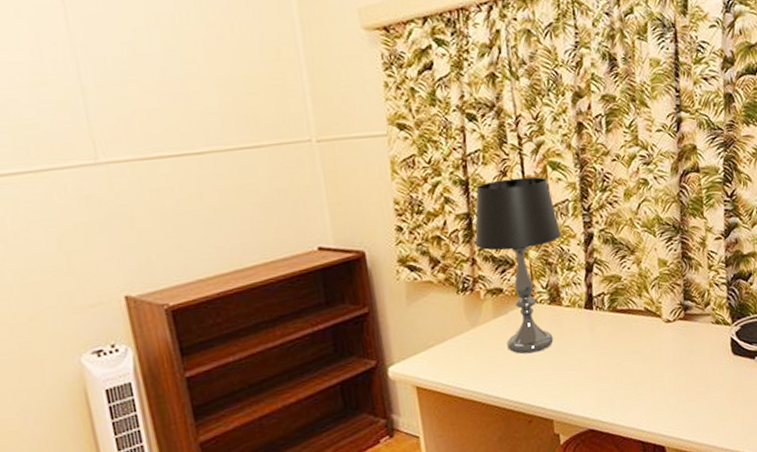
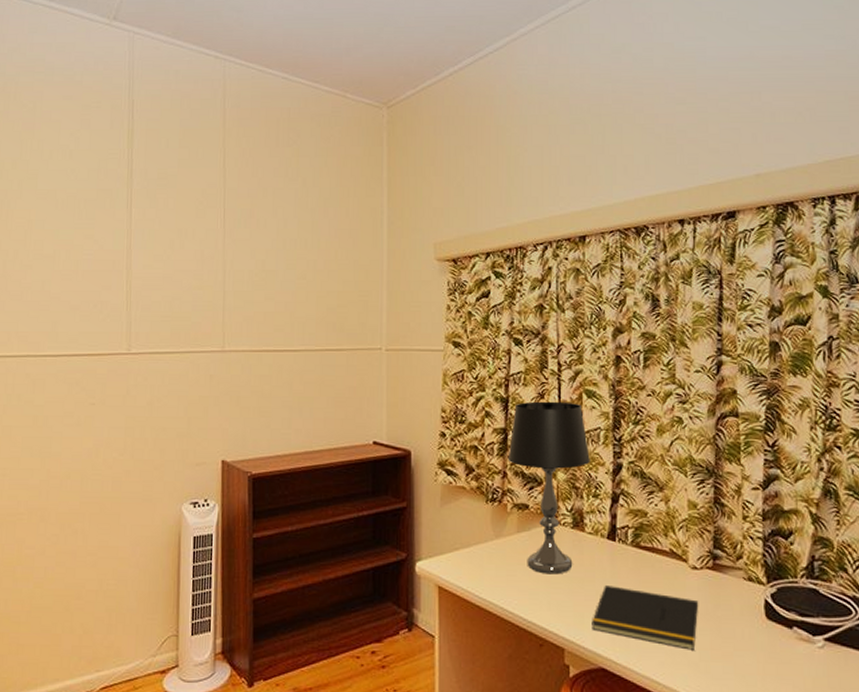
notepad: none [577,350,675,397] -> present [592,584,699,650]

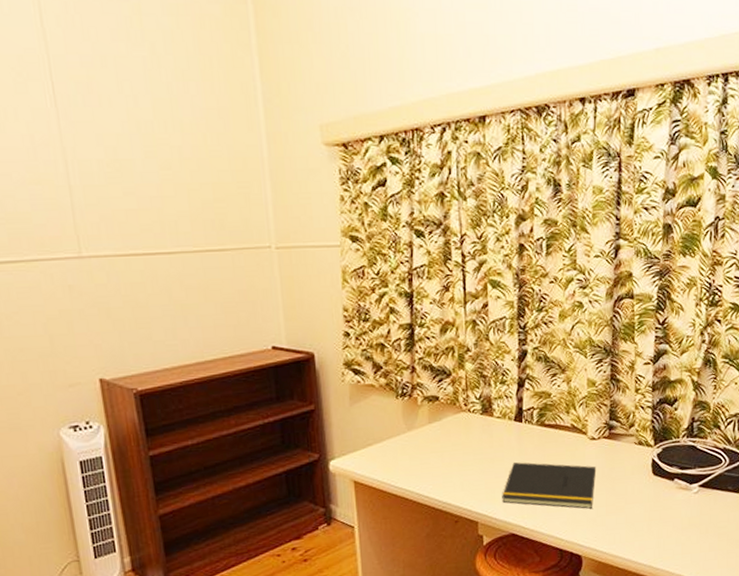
table lamp: present [508,401,591,575] -> none [415,293,498,459]

